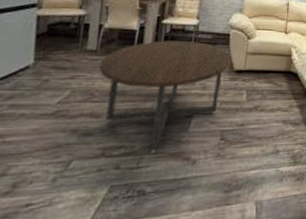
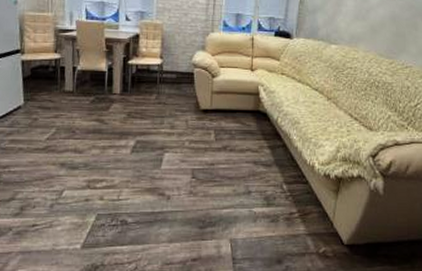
coffee table: present [99,40,231,153] -> none [77,81,196,187]

